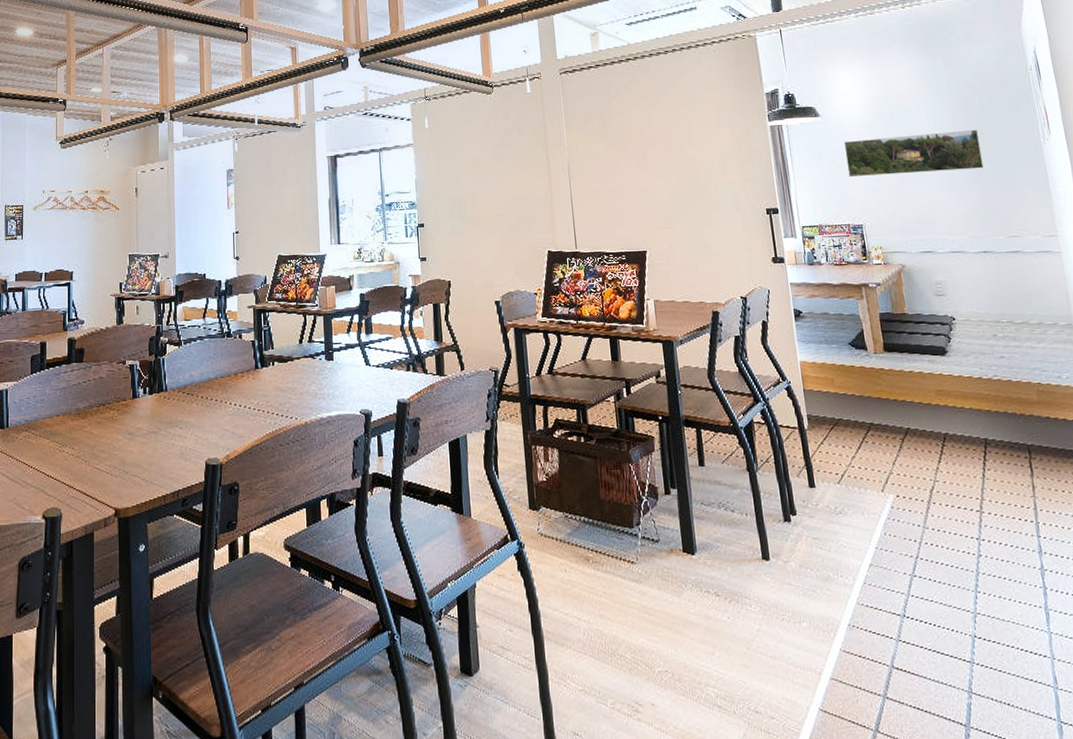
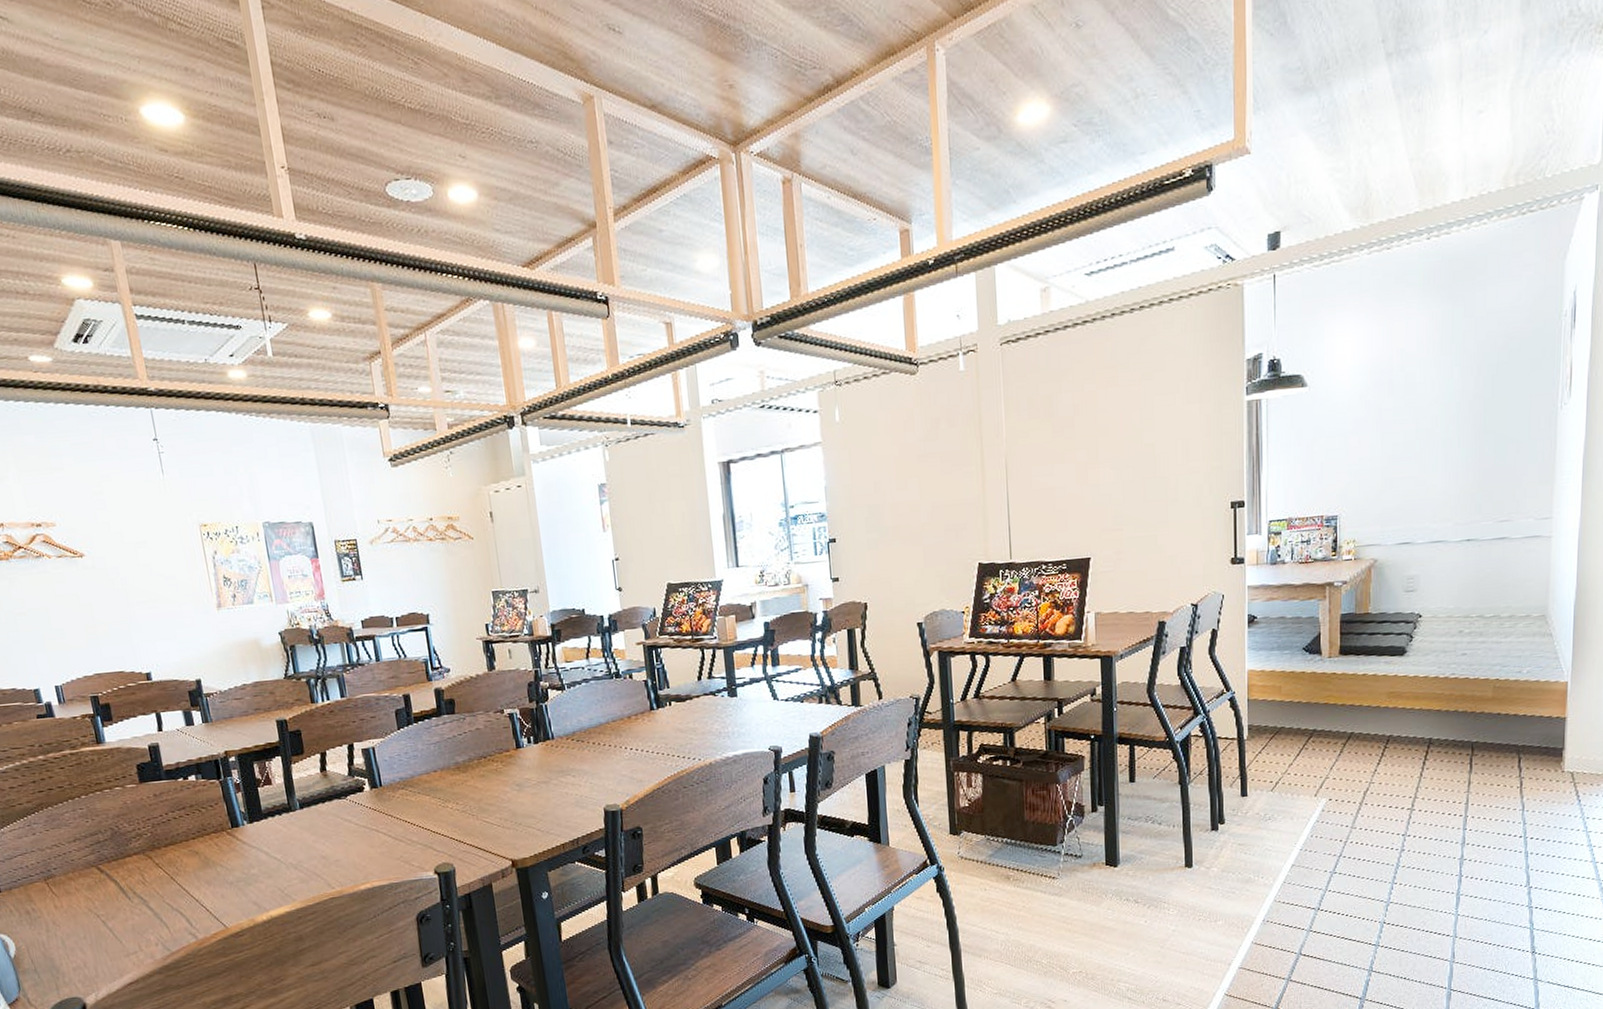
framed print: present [843,129,984,178] -> none [1330,395,1489,460]

